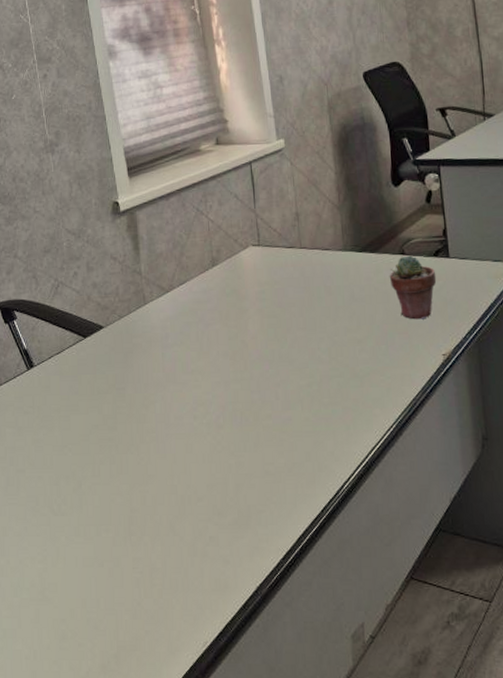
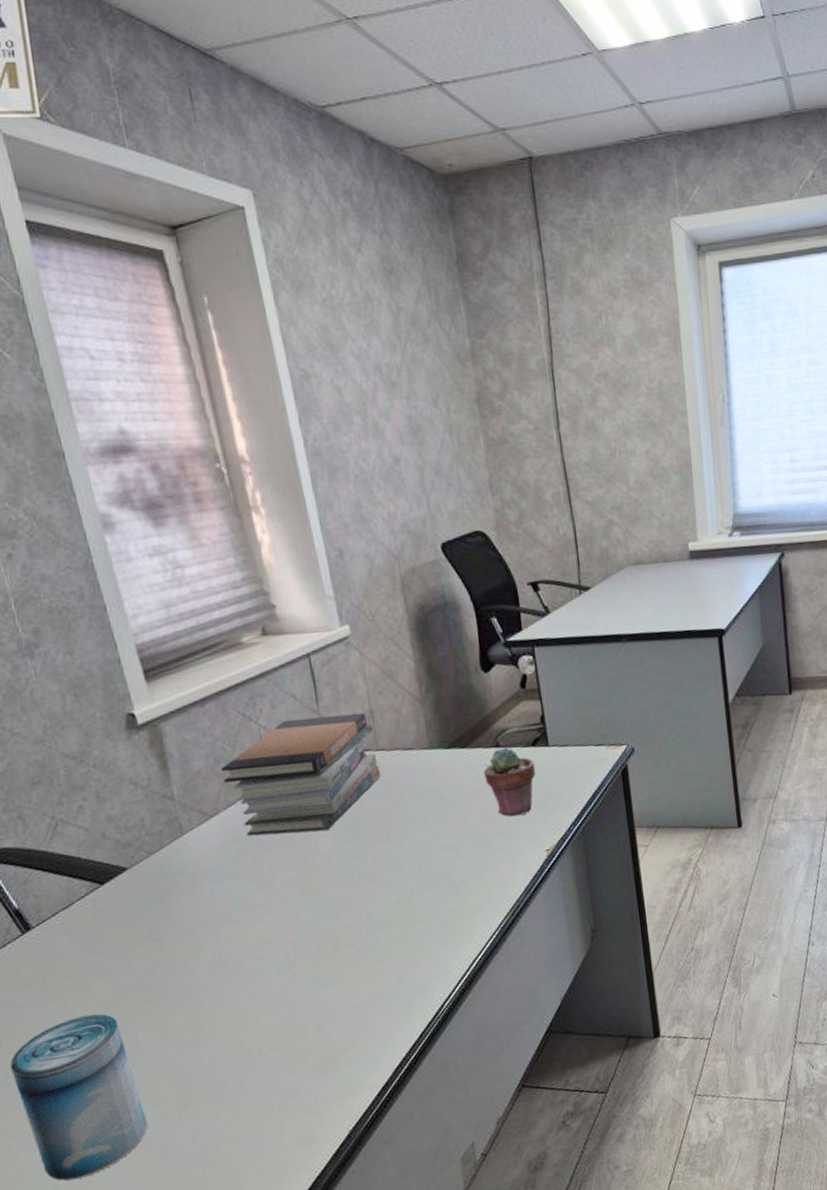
beverage can: none [10,444,101,580] -> present [9,1013,148,1181]
book stack: none [177,214,302,314] -> present [221,712,381,836]

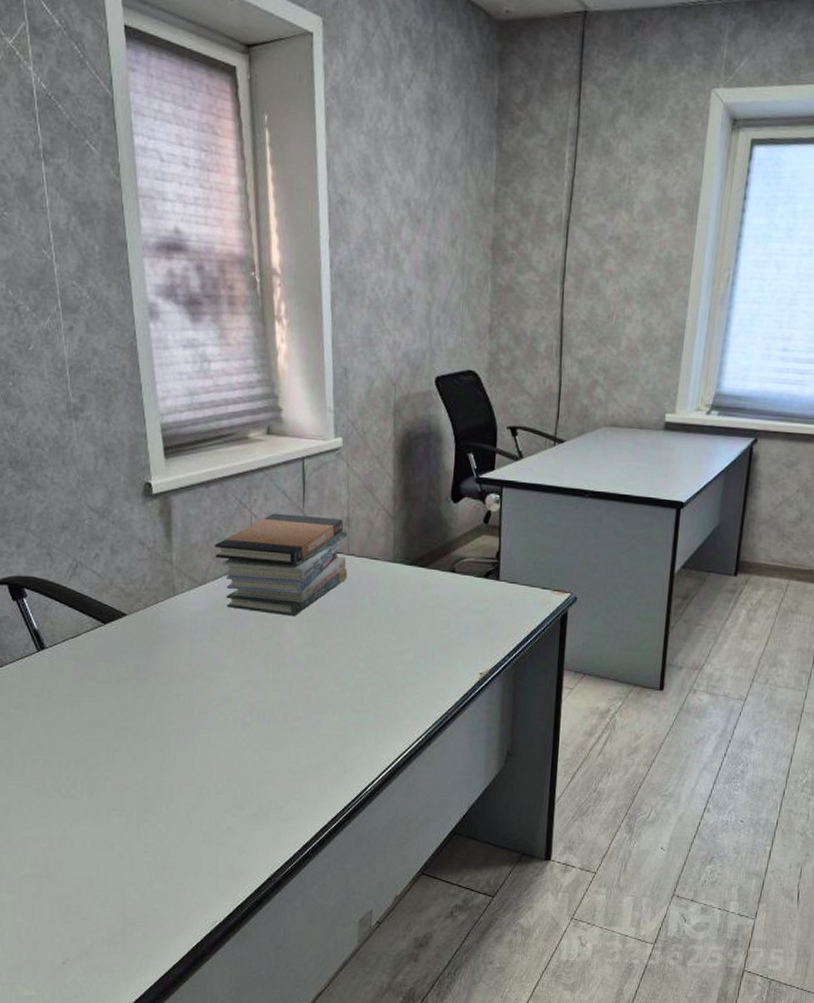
beverage can: present [9,1013,148,1181] -> none [13,729,111,859]
potted succulent: present [483,747,536,817] -> none [436,574,484,638]

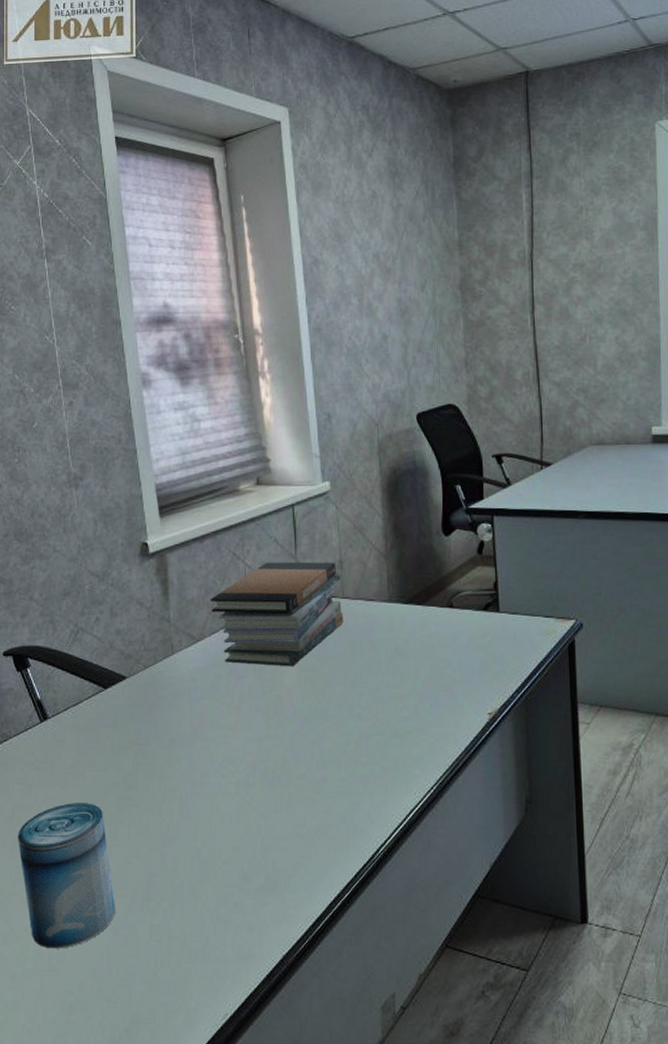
beverage can: none [13,729,111,859] -> present [17,803,115,949]

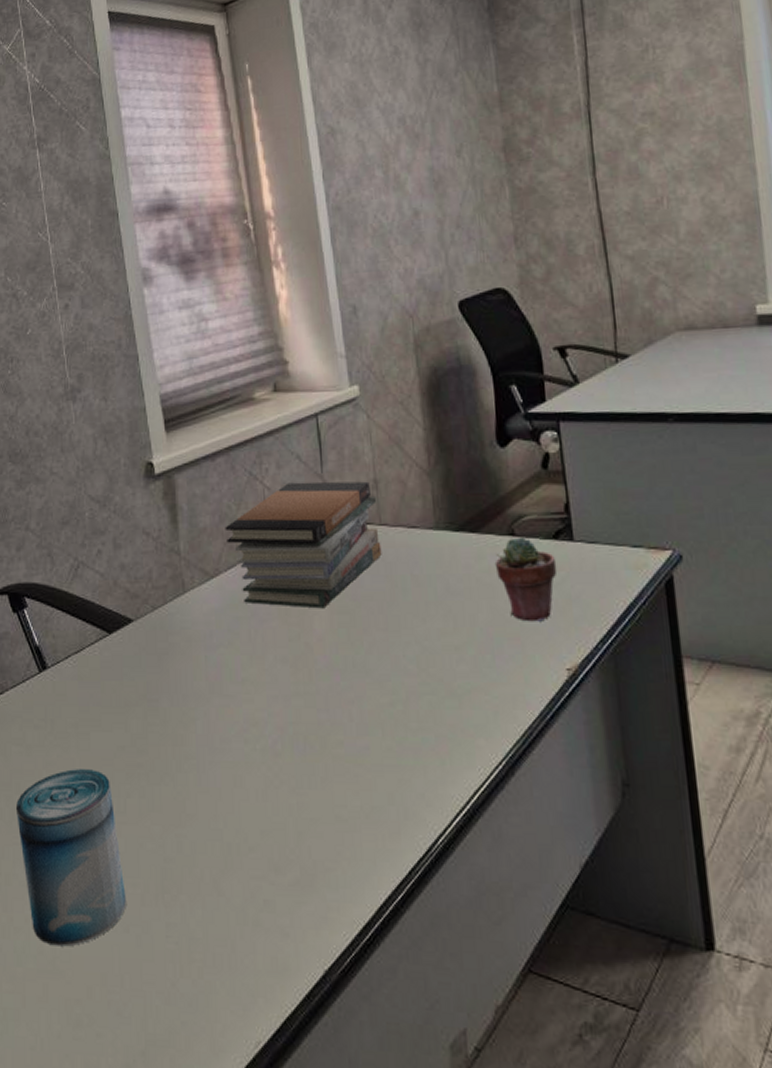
potted succulent: none [435,609,485,676] -> present [494,537,557,622]

